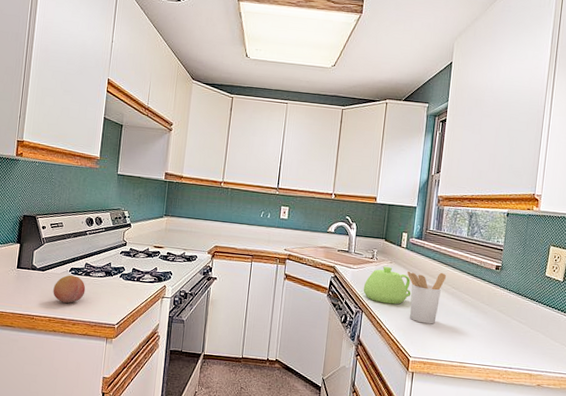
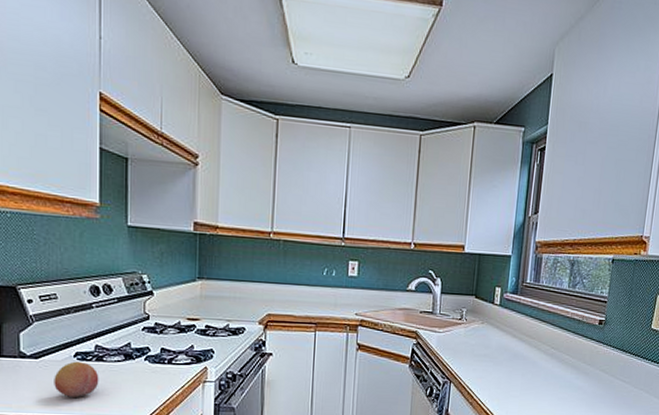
teapot: present [363,266,411,305] -> none [451,327,506,371]
utensil holder: present [407,271,447,324] -> none [501,331,545,391]

